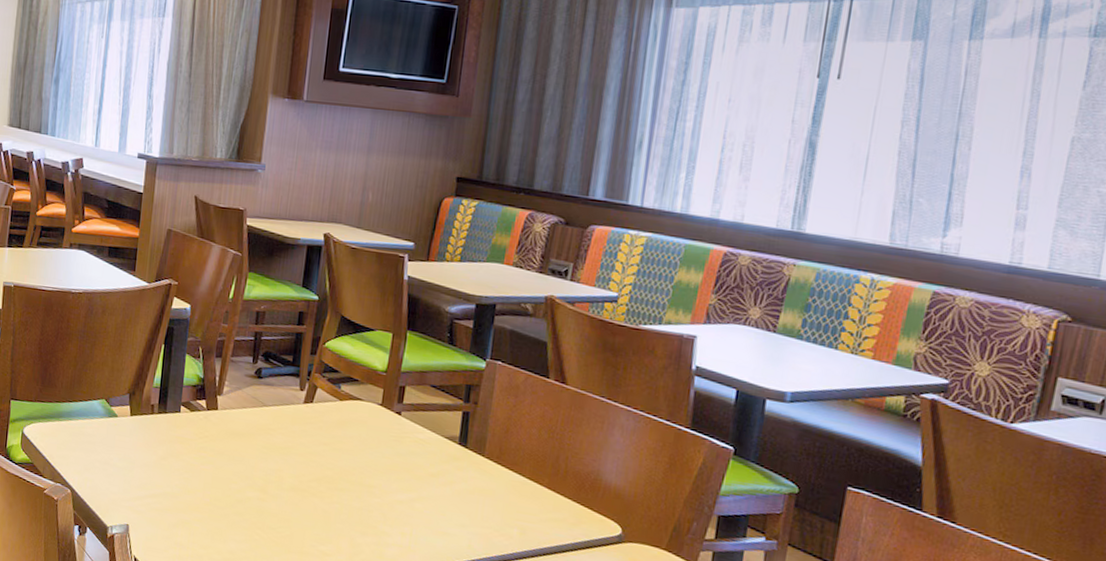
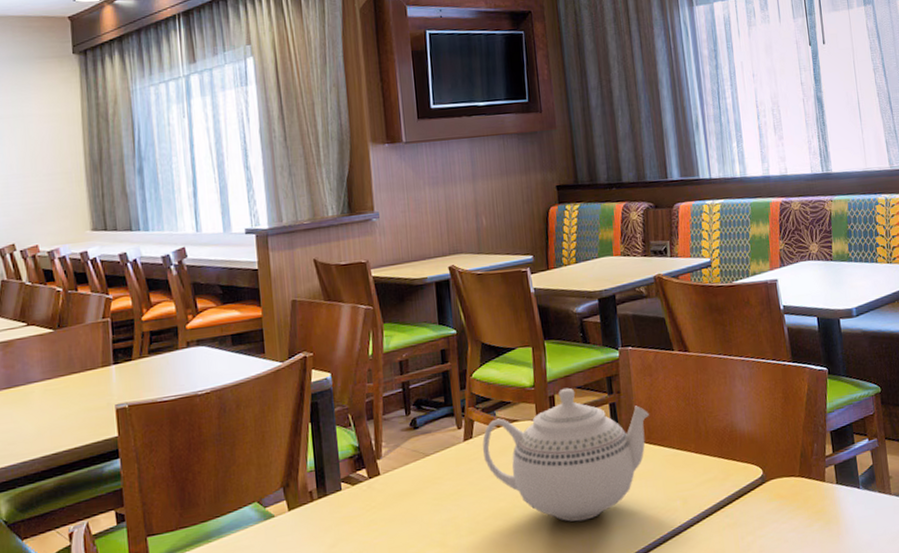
teapot: none [320,382,505,516] -> present [482,387,649,522]

